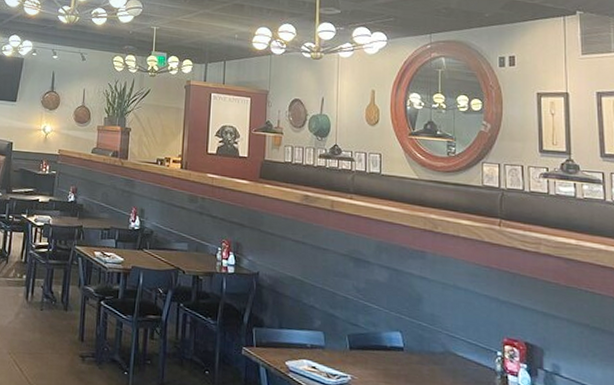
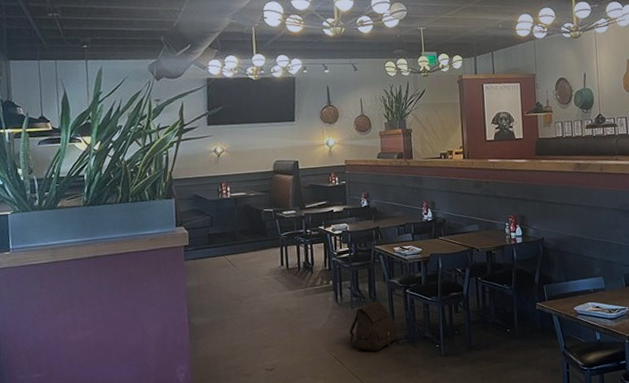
satchel: none [33,307,86,365] -> present [349,301,399,352]

